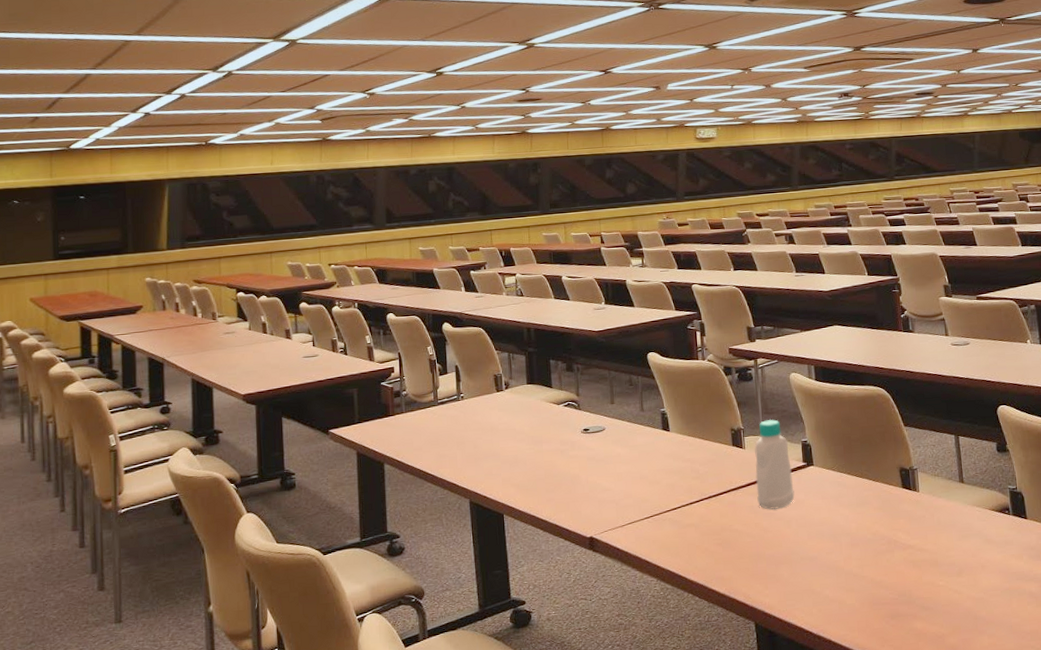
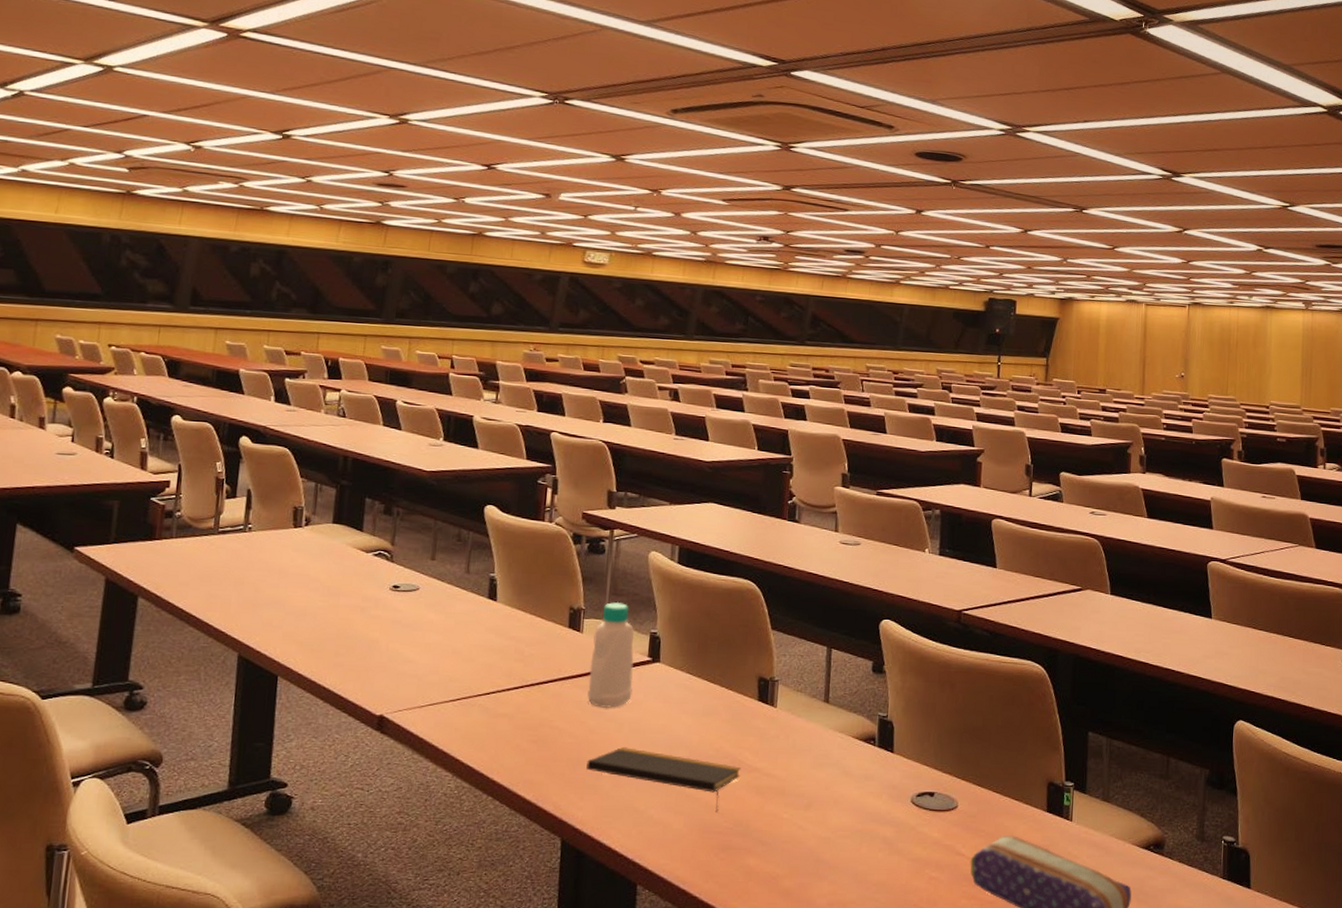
notepad: none [766,540,898,586] -> present [586,747,741,812]

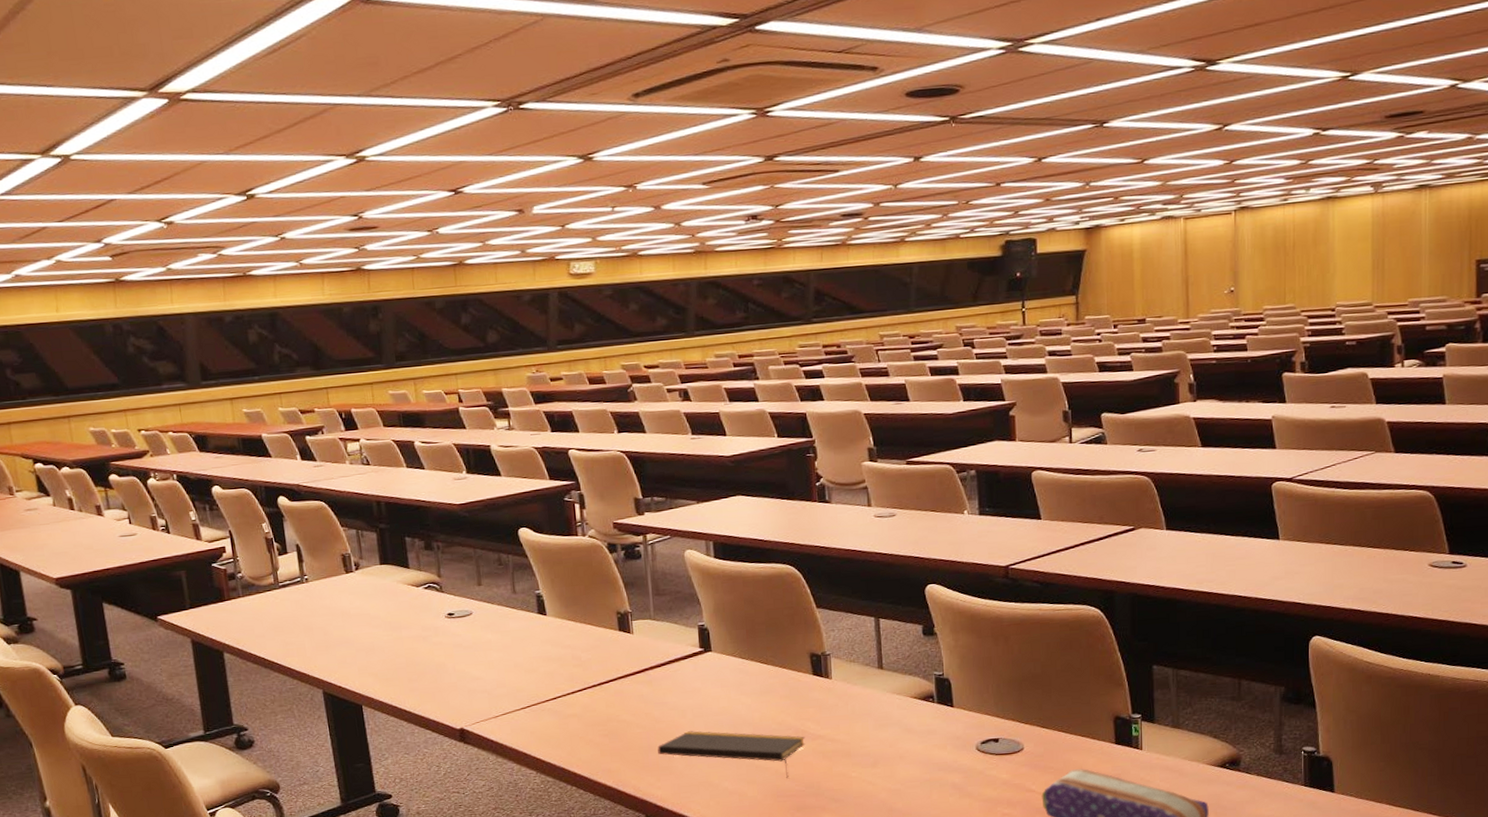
bottle: present [587,601,635,709] -> none [644,601,690,699]

